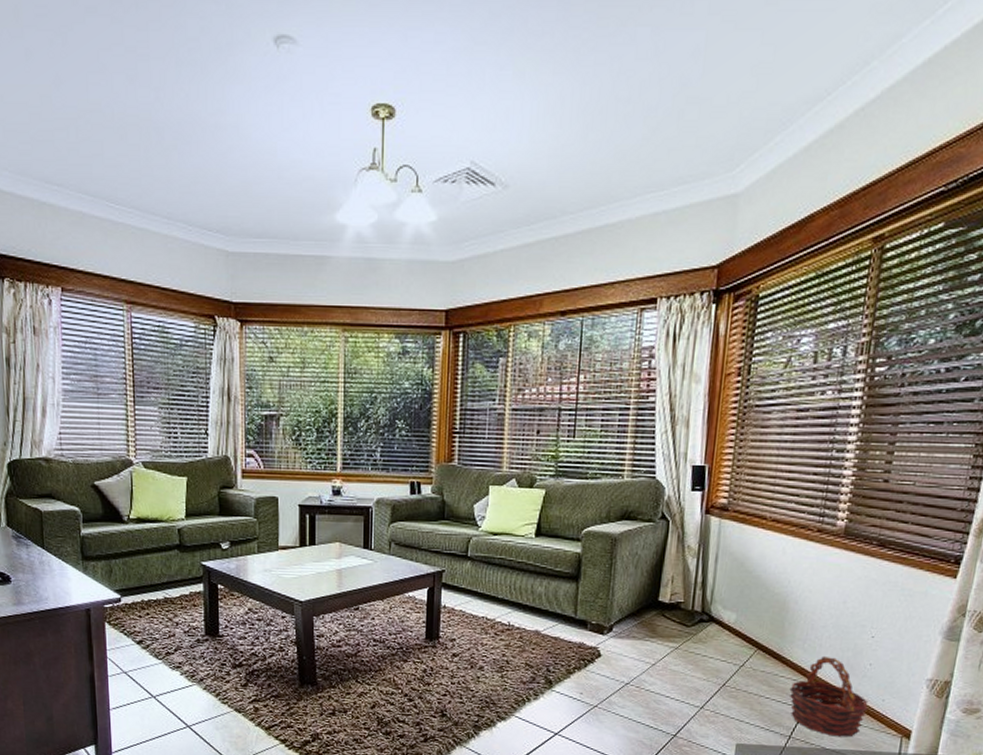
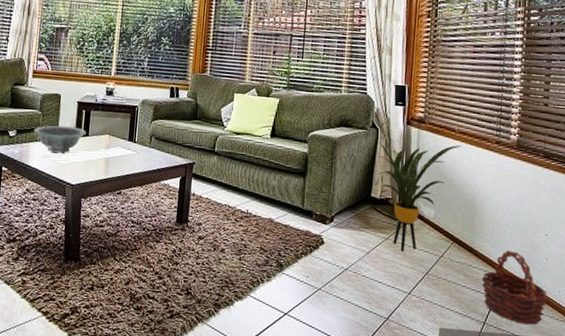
decorative bowl: none [250,534,313,567] -> present [34,125,87,154]
house plant: none [668,535,774,662] -> present [378,141,462,252]

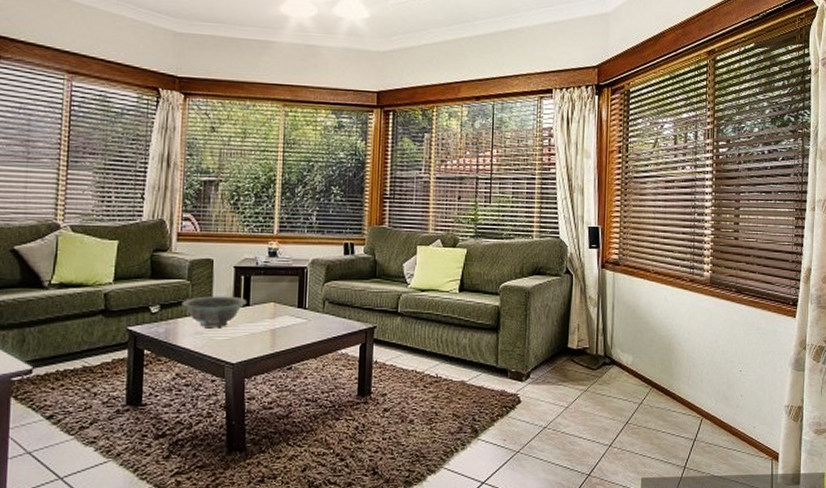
house plant: present [378,141,462,252] -> none [573,286,657,402]
basket: present [482,250,547,325] -> none [681,390,743,464]

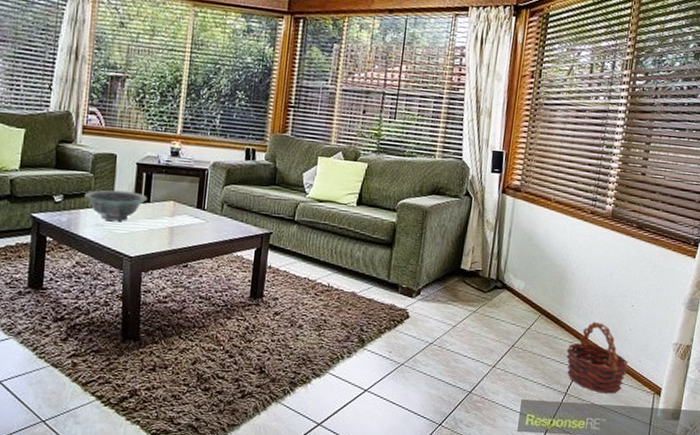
basket: none [681,390,743,464] -> present [566,321,629,394]

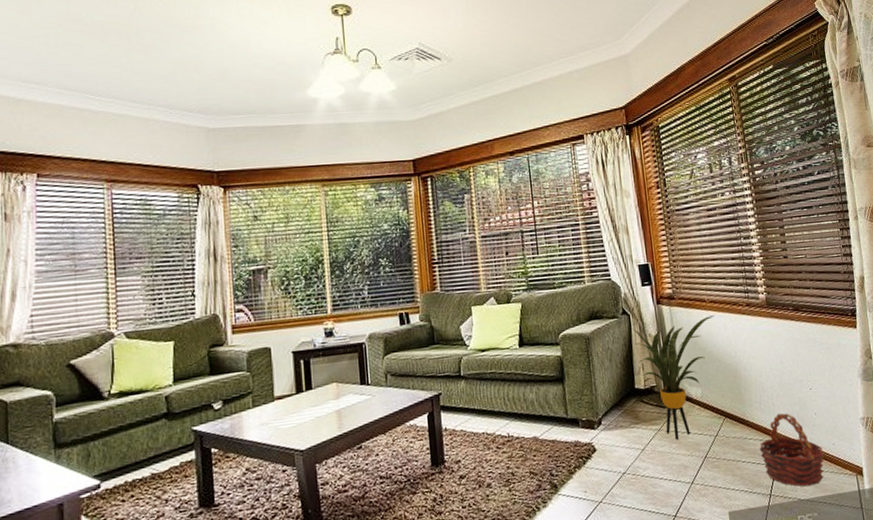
decorative bowl: present [84,189,148,222] -> none [244,381,309,418]
house plant: none [470,210,557,325] -> present [631,315,715,440]

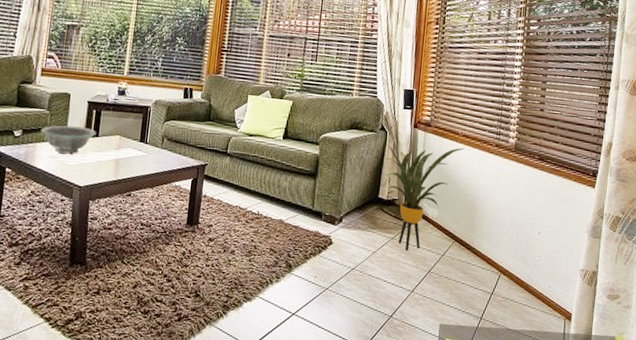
decorative bowl: none [244,381,309,418] -> present [41,125,97,154]
basket: present [759,413,825,486] -> none [480,248,539,319]

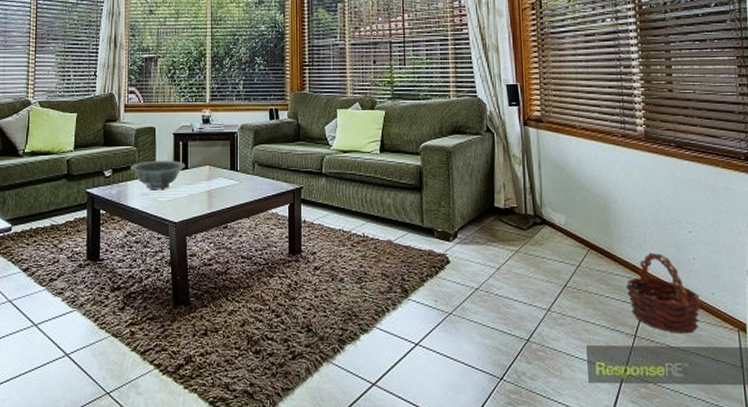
house plant: present [386,144,465,251] -> none [495,143,586,264]
basket: none [480,248,539,319] -> present [626,252,701,334]

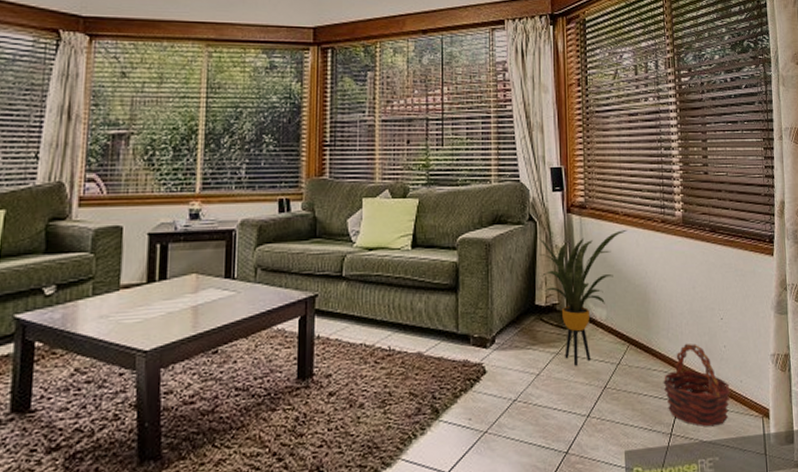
decorative bowl: present [130,160,186,190] -> none [83,269,164,311]
house plant: none [495,143,586,264] -> present [537,230,627,366]

